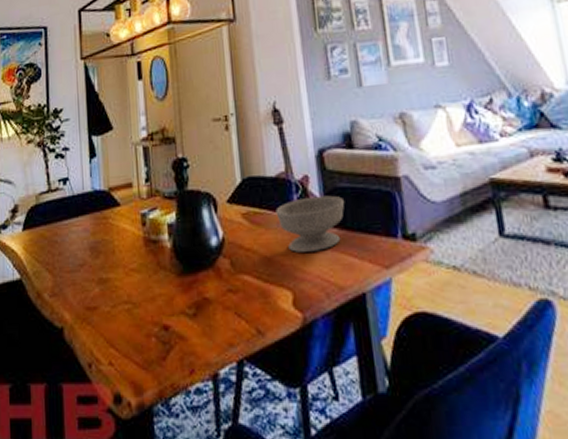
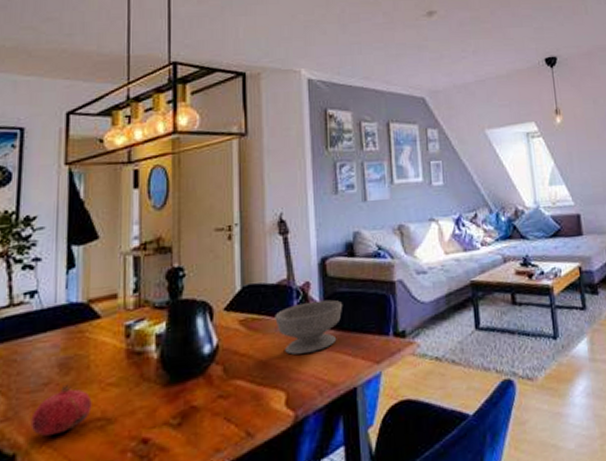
fruit: none [72,267,120,314] -> present [30,384,92,437]

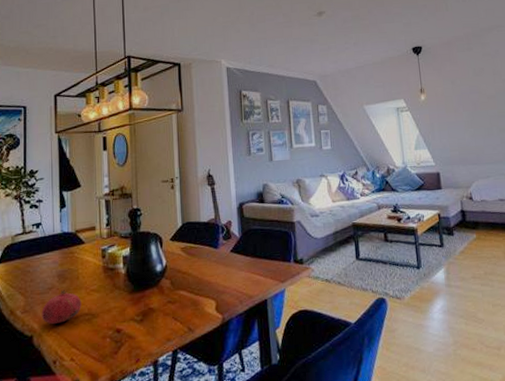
bowl: present [275,299,343,355] -> none [206,234,256,274]

